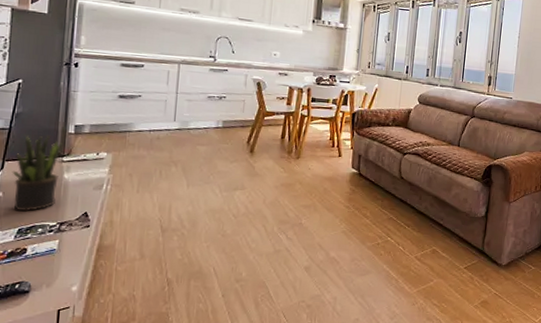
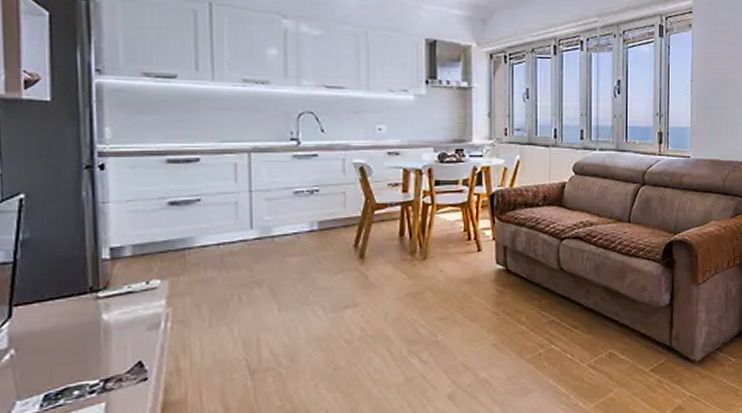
potted plant: present [12,136,63,212] -> none [25,266,95,371]

